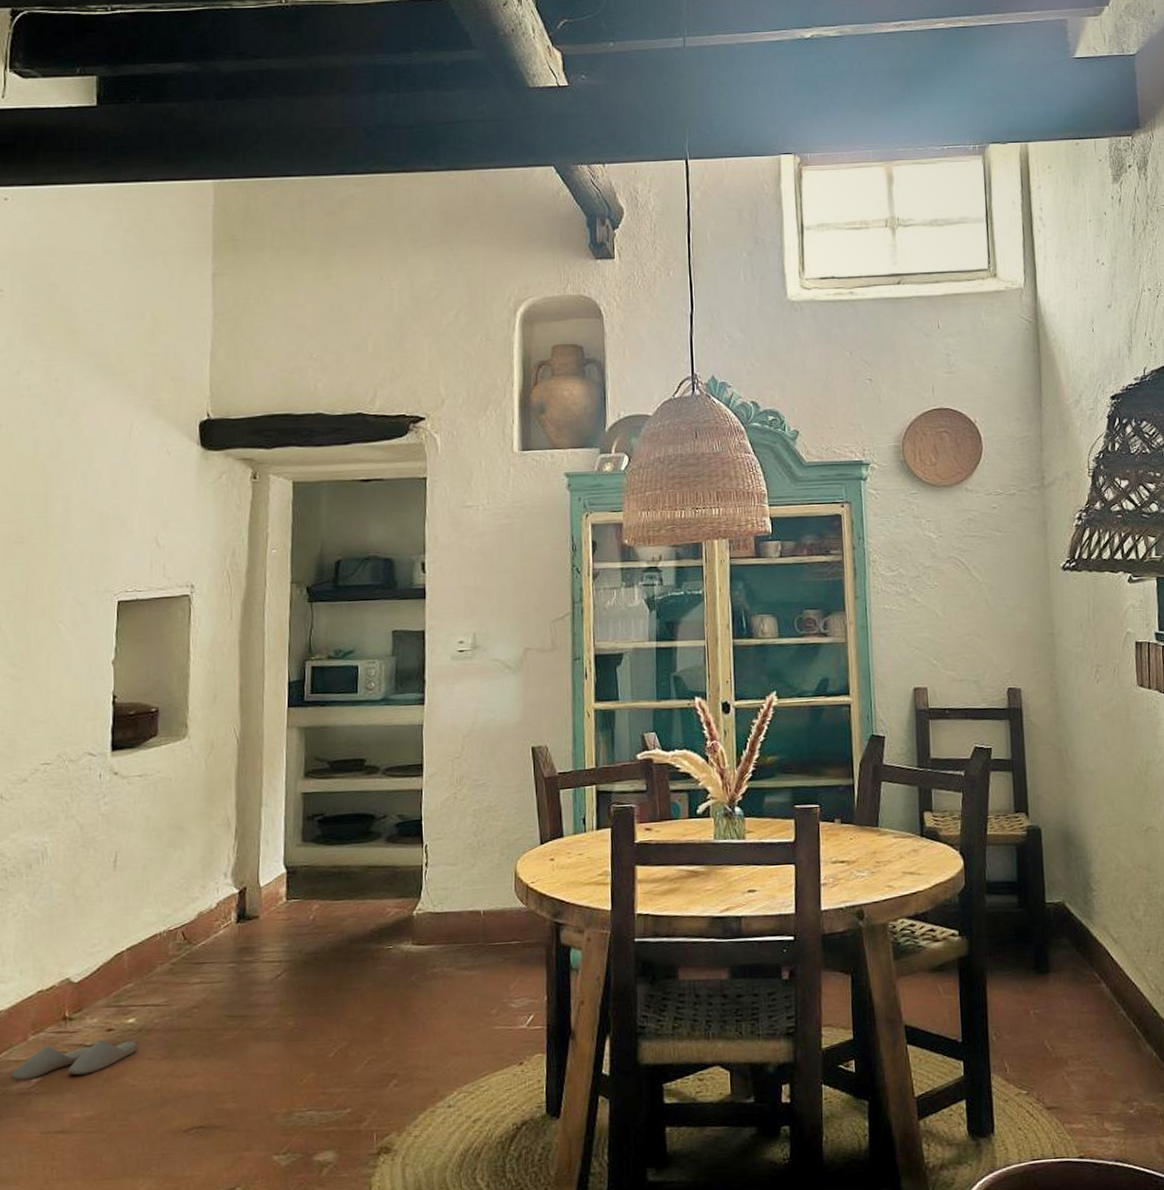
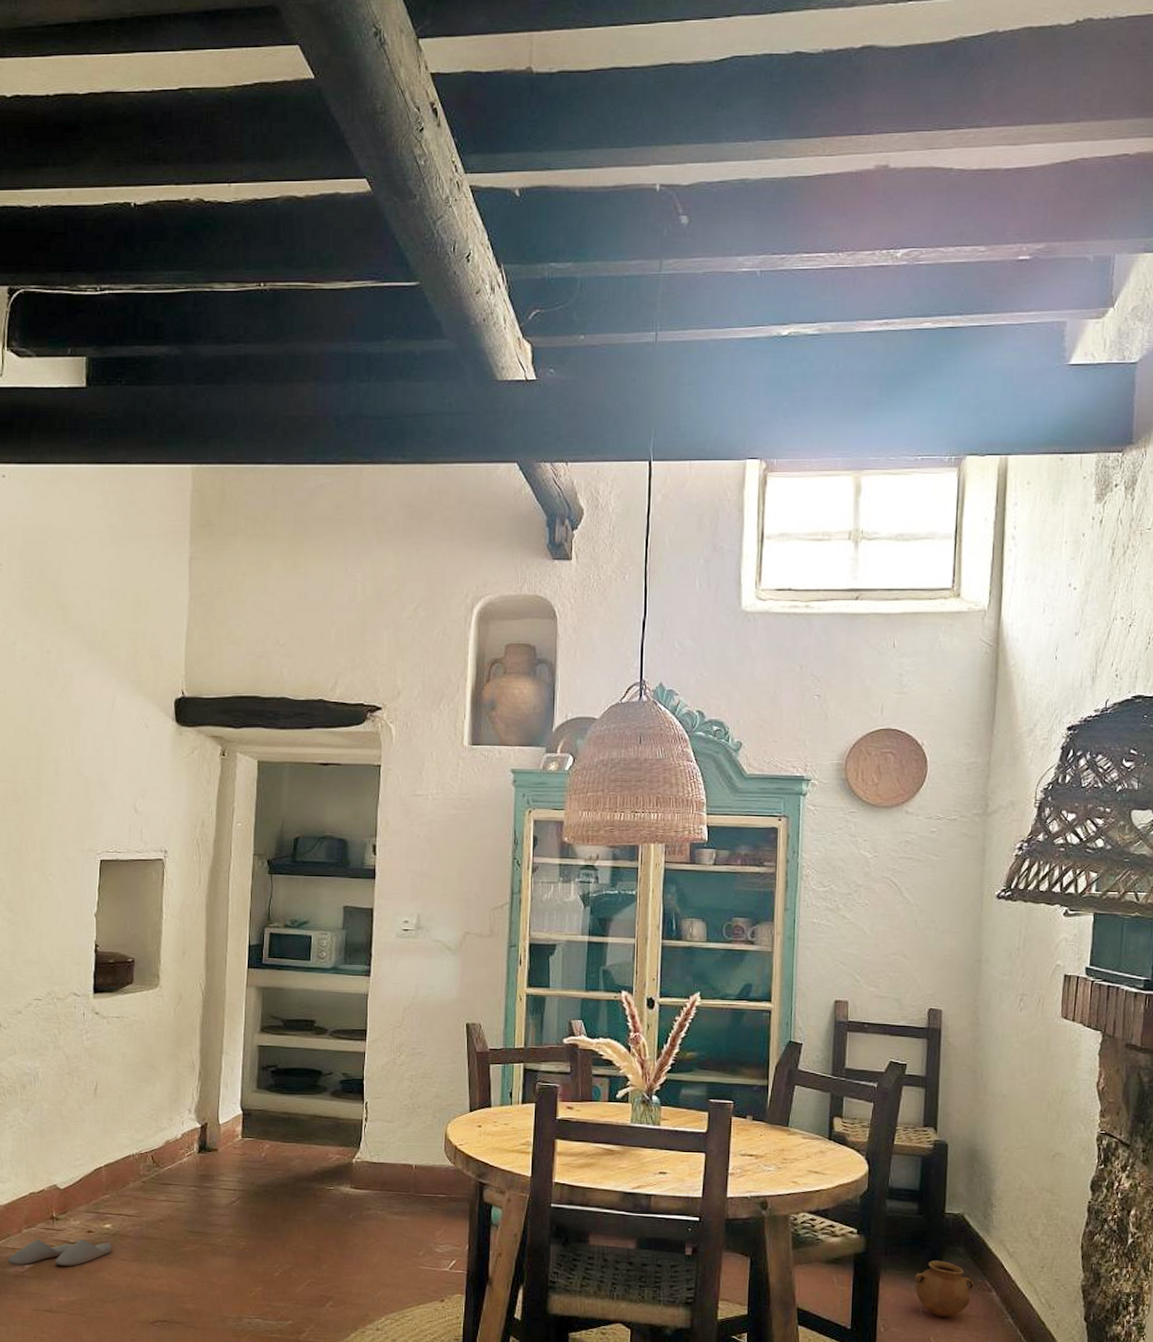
clay pot: none [1022,955,1084,1018] -> present [914,1260,975,1318]

